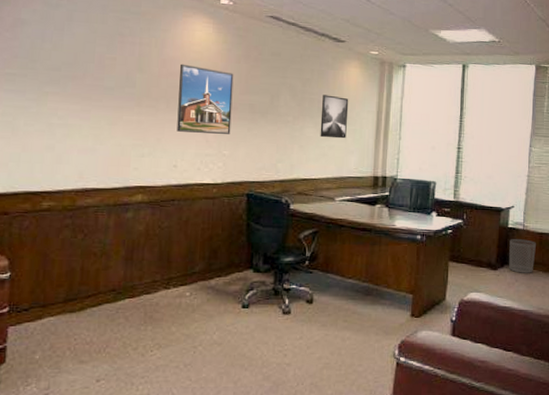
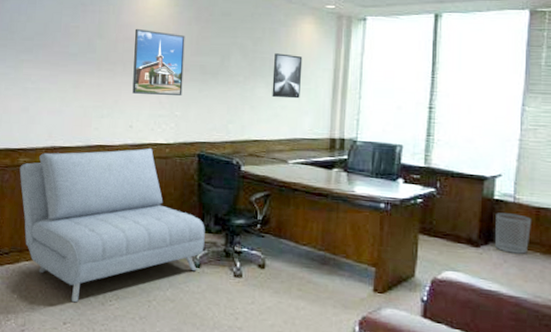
sofa: none [42,188,254,357] -> present [19,147,205,303]

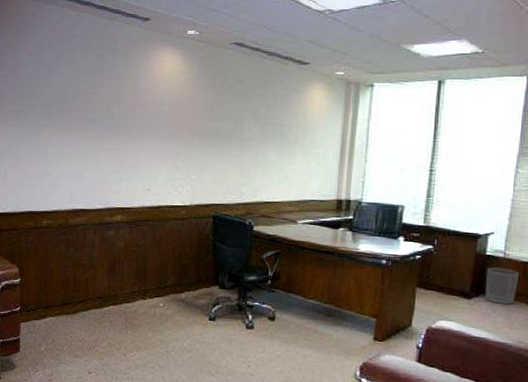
sofa: present [19,147,205,303] -> none [43,209,220,354]
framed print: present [132,28,185,95] -> none [150,94,200,160]
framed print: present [272,53,303,99] -> none [283,119,313,162]

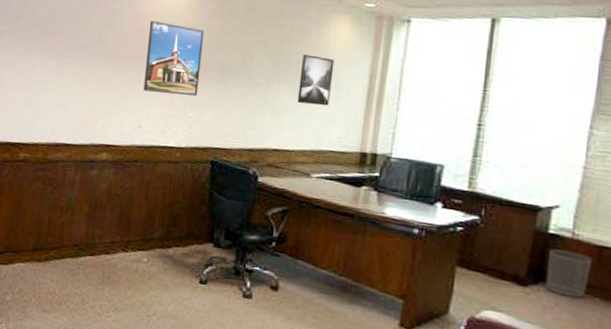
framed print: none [150,94,200,160] -> present [143,20,205,96]
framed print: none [283,119,313,162] -> present [297,54,335,107]

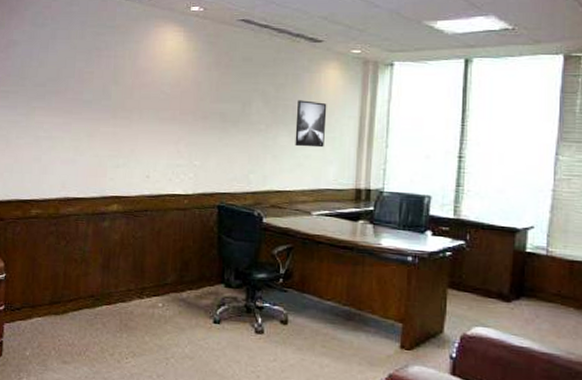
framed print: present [143,20,205,96] -> none [149,74,205,144]
waste bin: present [546,249,592,298] -> none [527,266,564,309]

